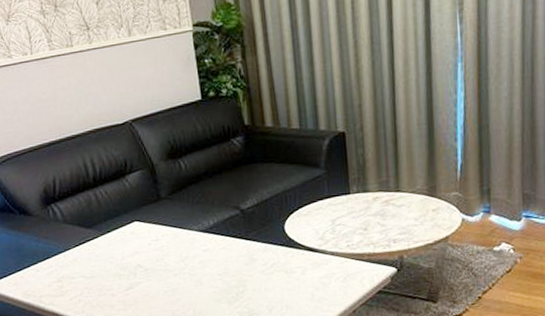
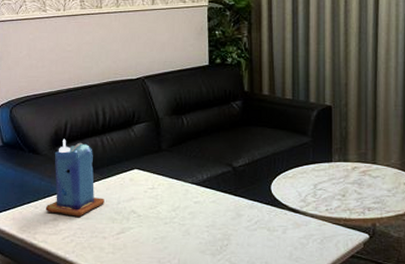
candle: none [46,196,108,276] -> present [45,138,105,217]

